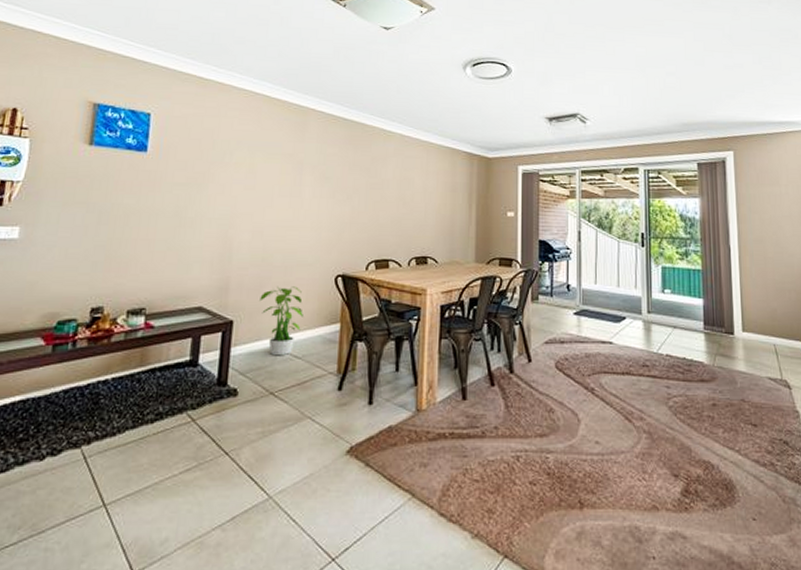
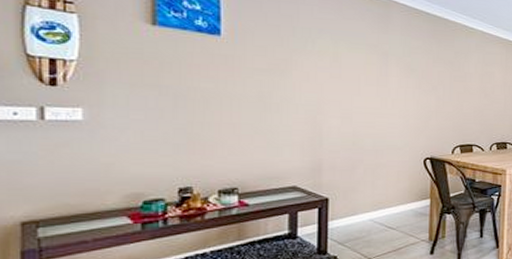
potted plant: present [260,286,305,356] -> none [353,167,397,228]

